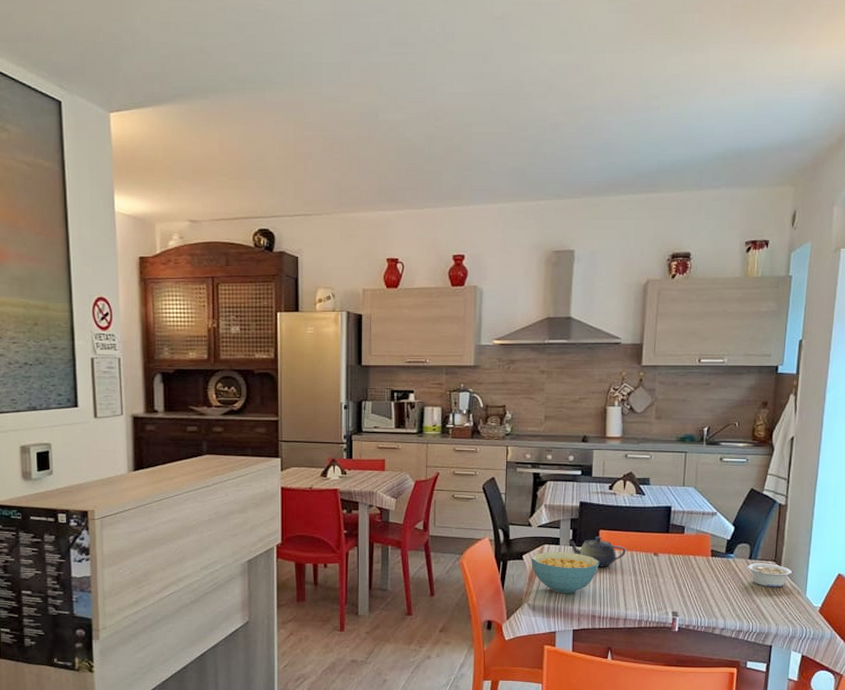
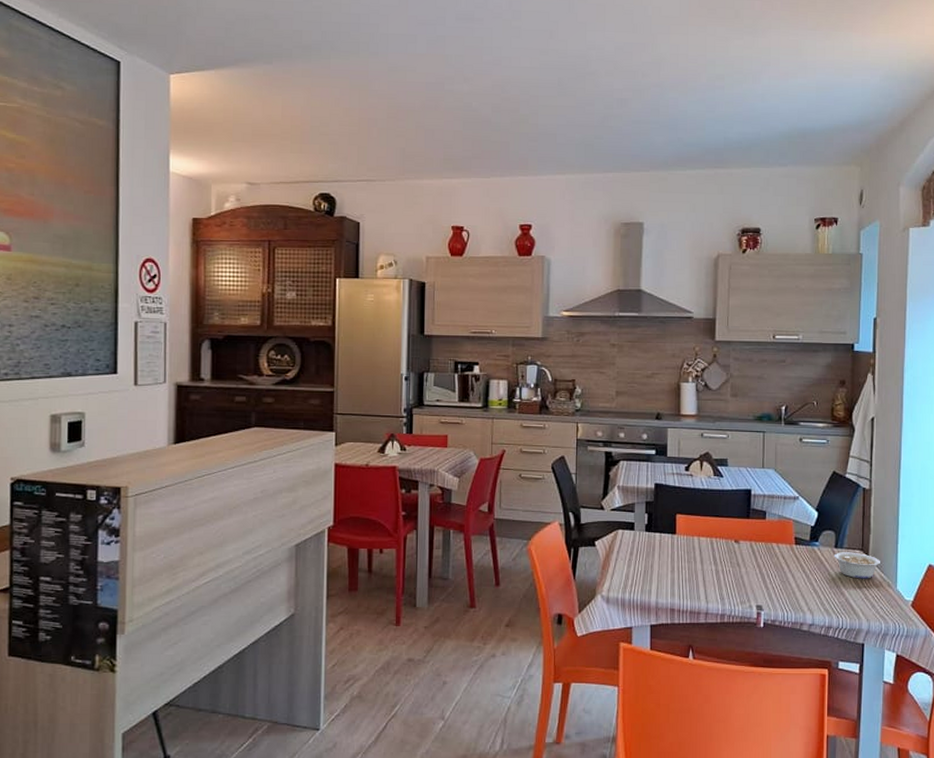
cereal bowl: present [531,552,599,594] -> none [604,538,677,585]
teapot: present [567,536,627,567] -> none [642,521,706,555]

